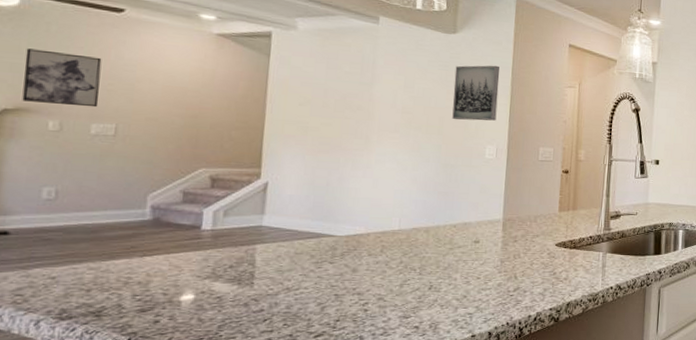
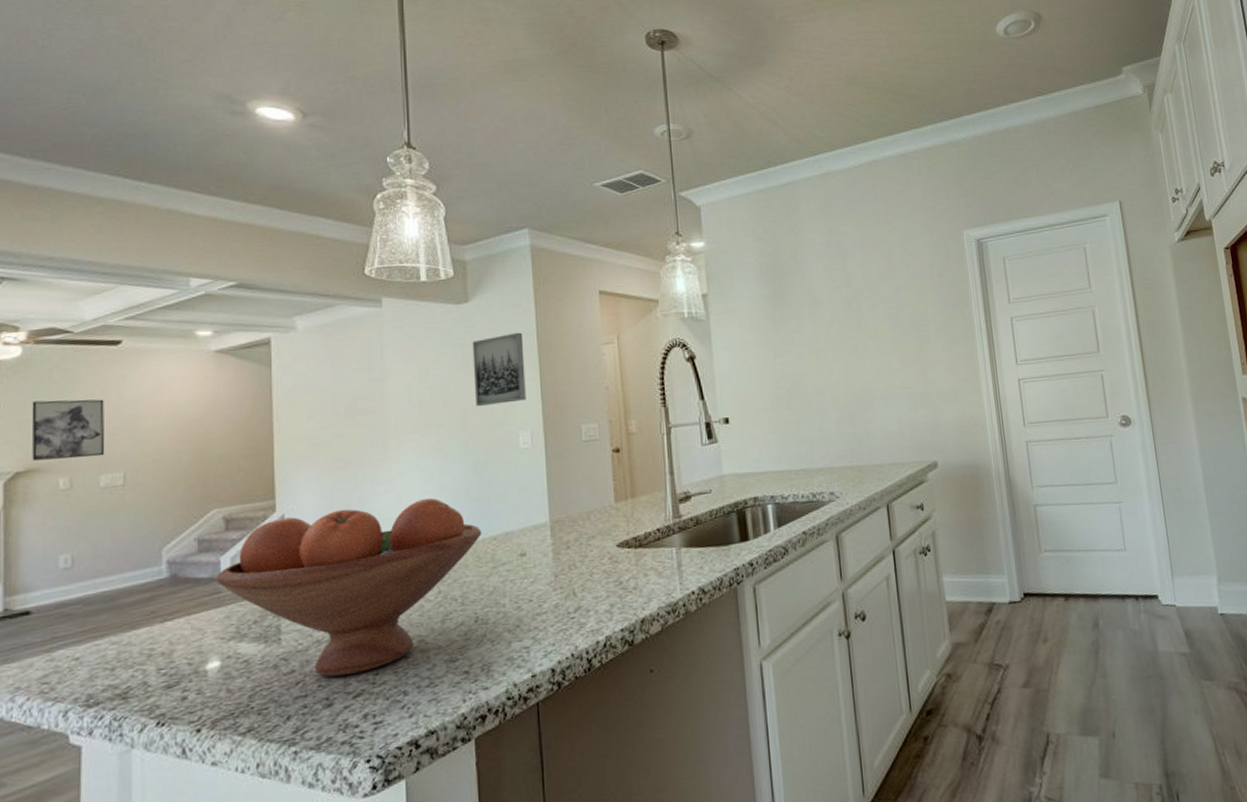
fruit bowl: none [197,184,444,319] -> present [216,497,482,677]

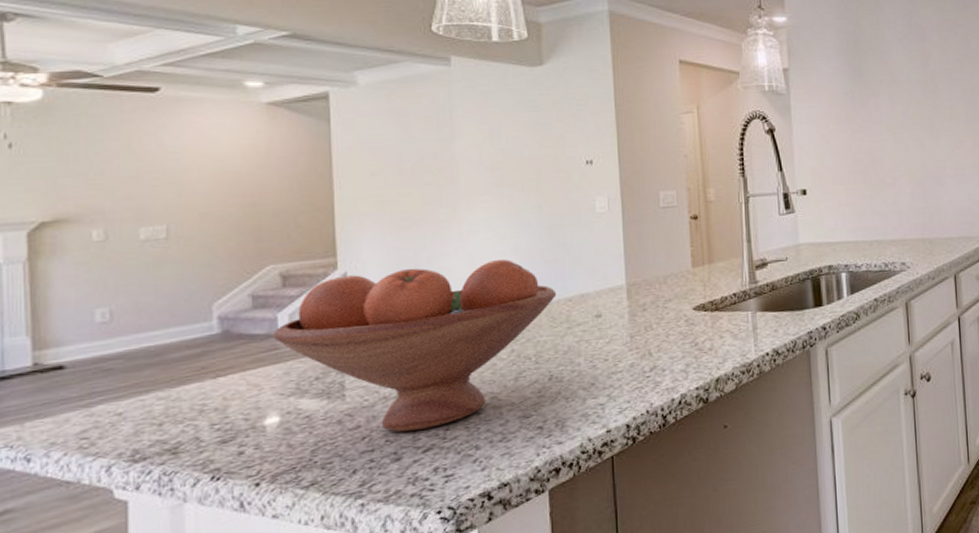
wall art: present [31,399,105,461] -> none [57,147,144,211]
wall art: present [472,332,526,407] -> none [547,98,603,171]

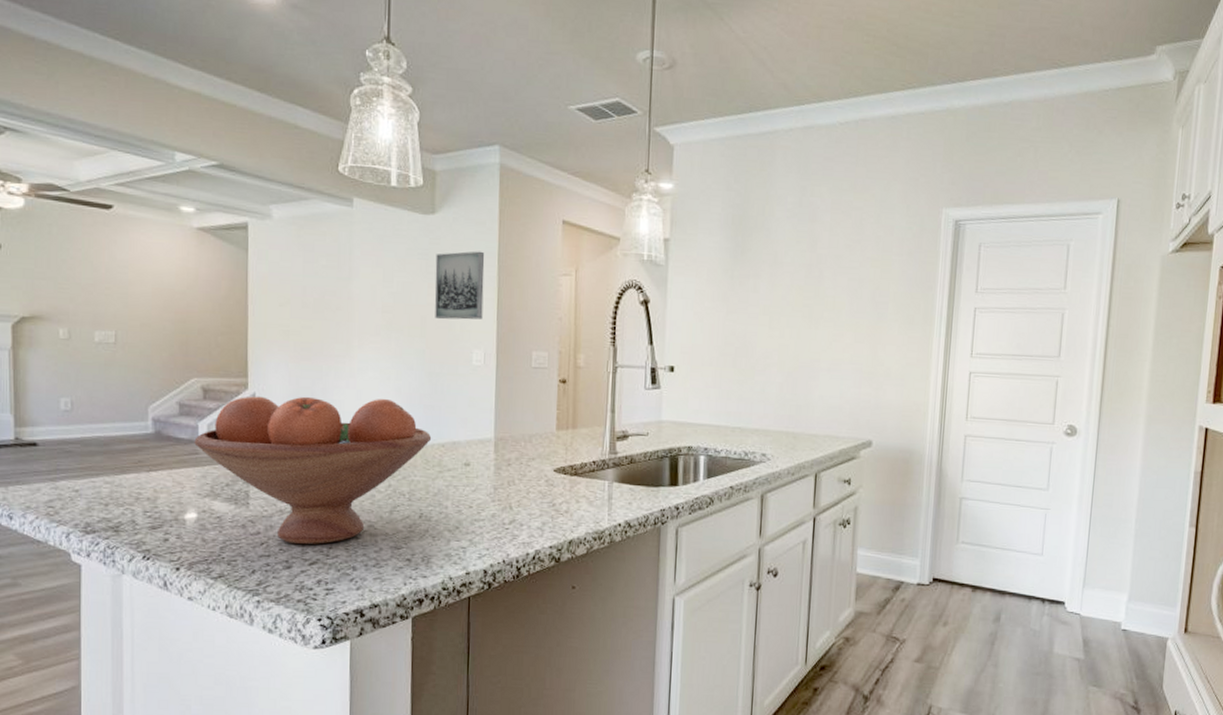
wall art: none [547,98,603,171] -> present [434,251,485,320]

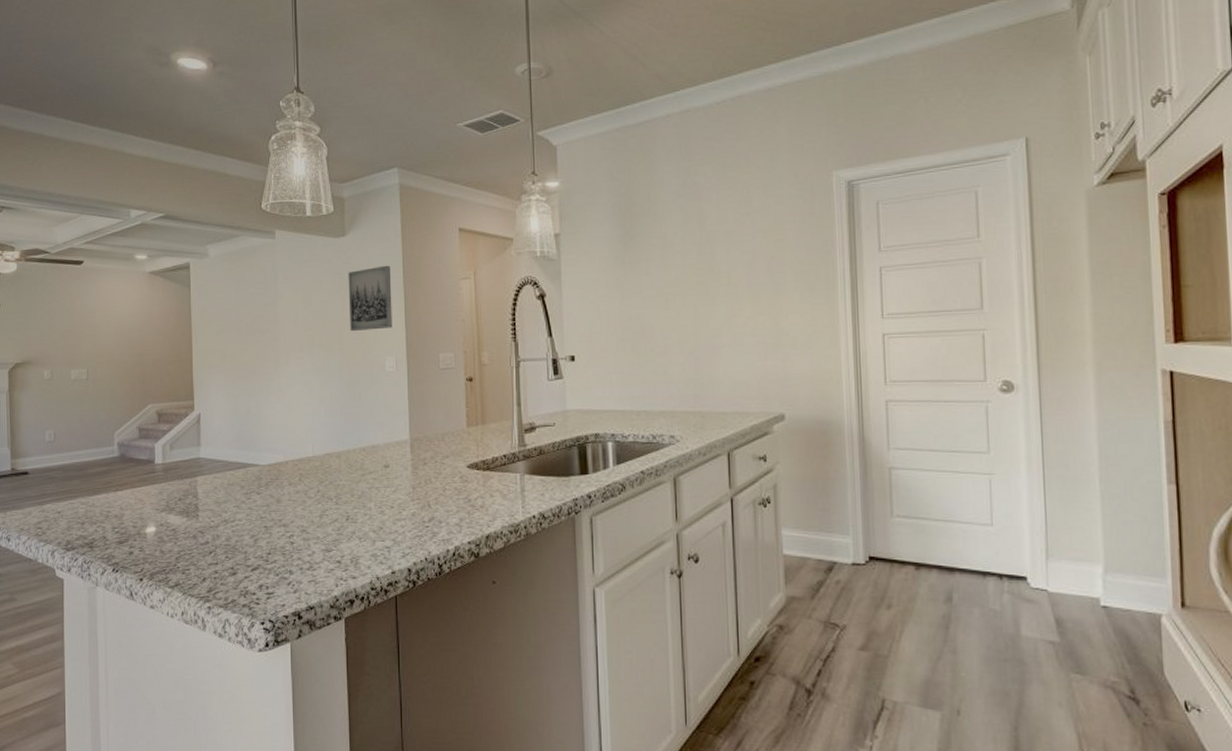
fruit bowl: present [194,396,432,545] -> none [152,409,354,552]

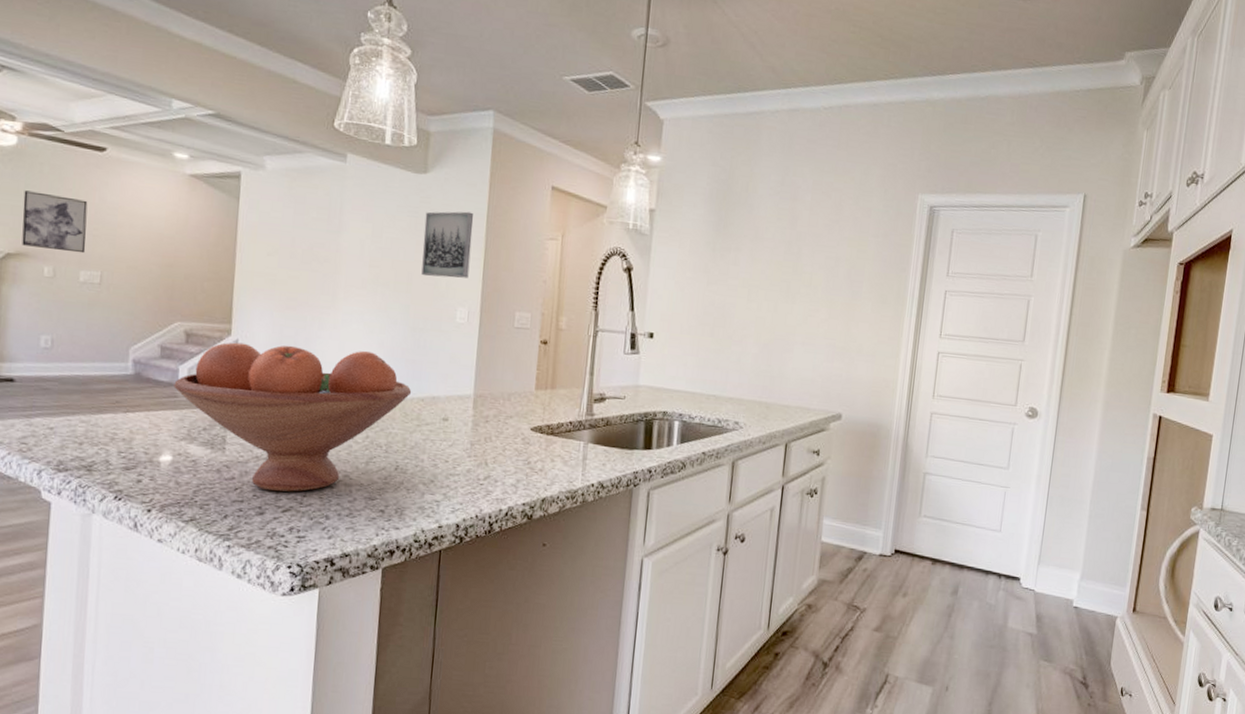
wall art: none [25,307,74,355] -> present [22,190,88,254]
fruit bowl: none [152,409,354,552] -> present [174,342,412,492]

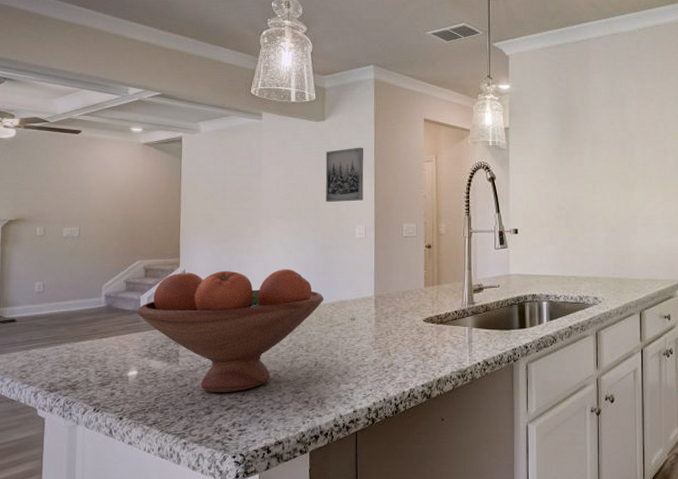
wall art: present [22,190,88,254] -> none [20,170,68,214]

